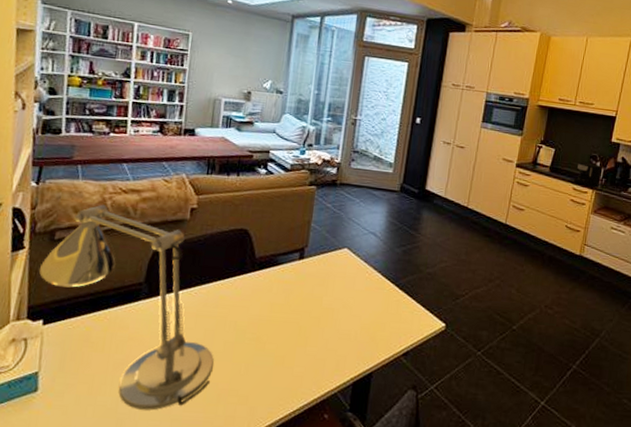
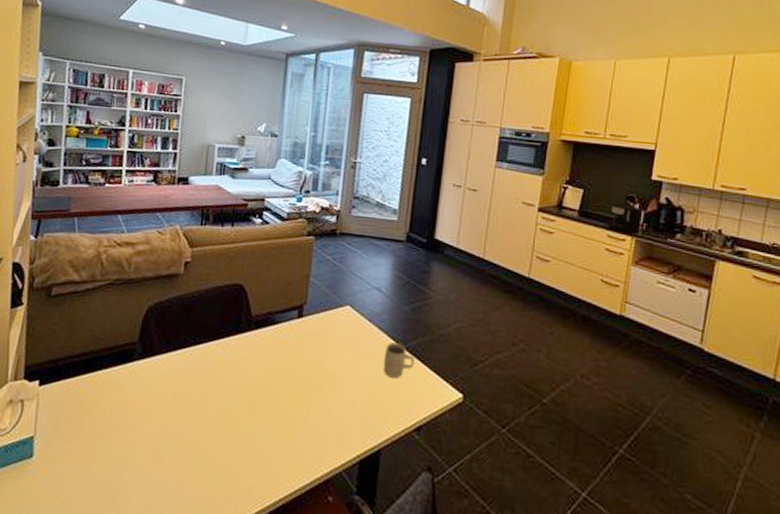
desk lamp: present [38,204,214,410] -> none [36,258,209,483]
mug: none [376,280,404,312] -> present [383,342,414,379]

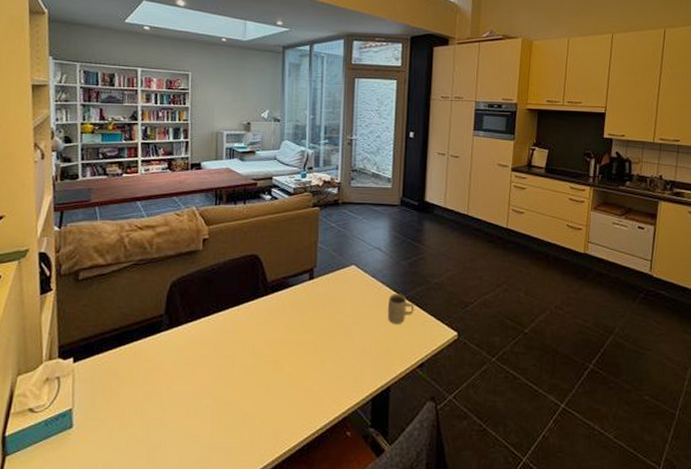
coffee maker: present [603,203,651,238] -> none [566,159,605,187]

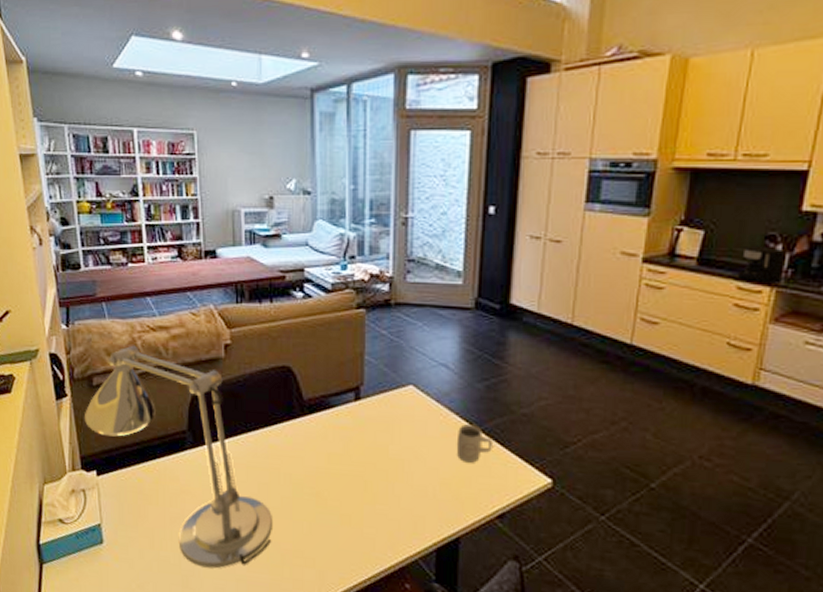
desk lamp: none [66,242,236,439] -> present [84,345,272,569]
coffee maker: none [566,159,605,187] -> present [730,245,798,287]

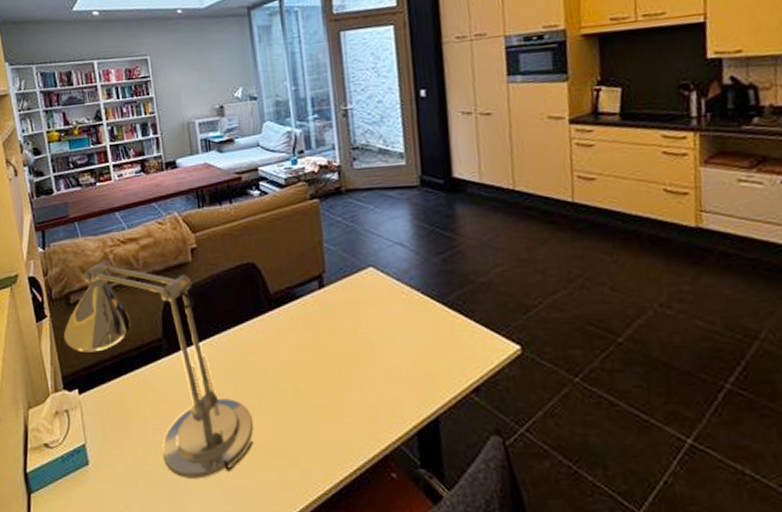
mug: present [456,424,492,464] -> none [421,299,457,340]
coffee maker: present [730,245,798,287] -> none [654,94,718,133]

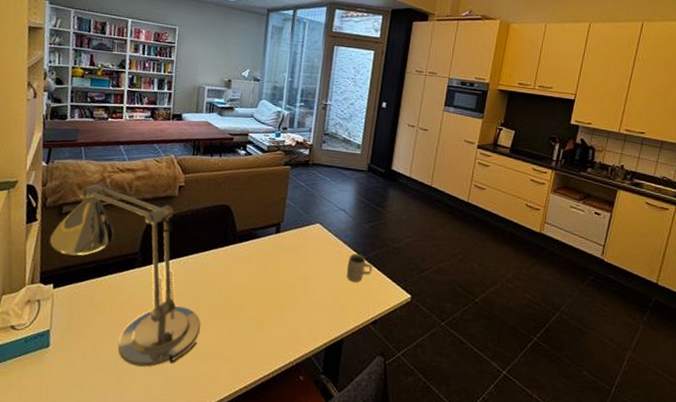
mug: none [421,299,457,340] -> present [346,254,372,283]

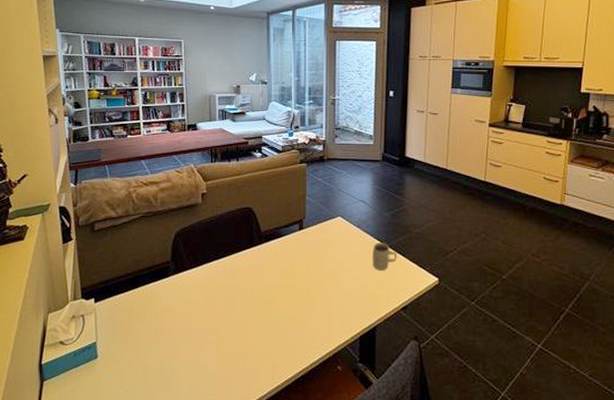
desk lamp: present [49,182,201,367] -> none [86,197,237,370]
coffee maker: none [529,142,568,171] -> present [543,114,582,140]

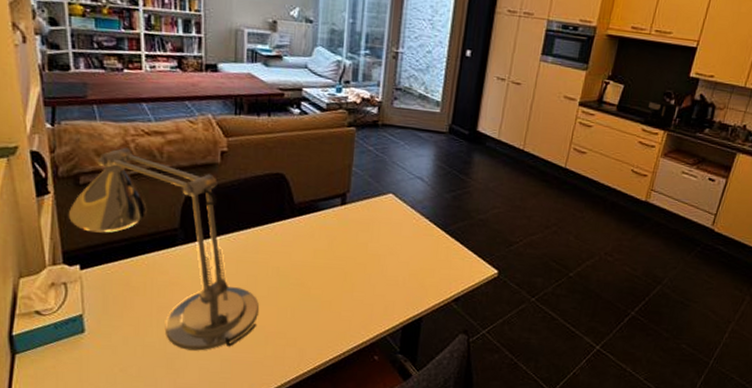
desk lamp: none [86,197,237,370] -> present [68,147,259,351]
mug: present [372,243,397,271] -> none [424,227,454,259]

